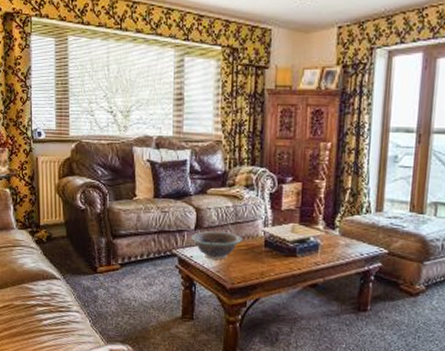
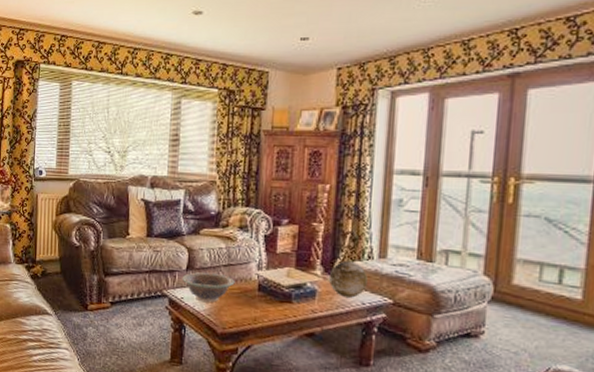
decorative orb: none [330,215,366,250] -> present [328,260,368,298]

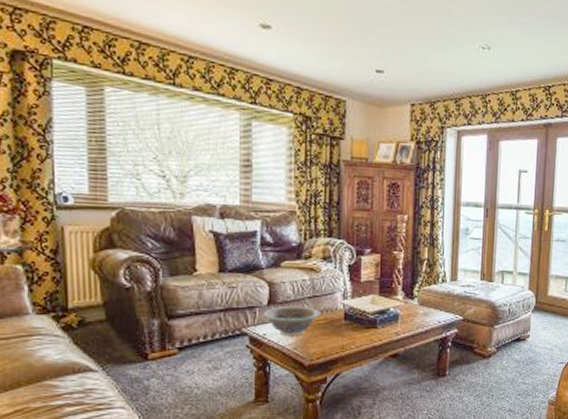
decorative orb: present [328,260,368,298] -> none [409,285,442,318]

